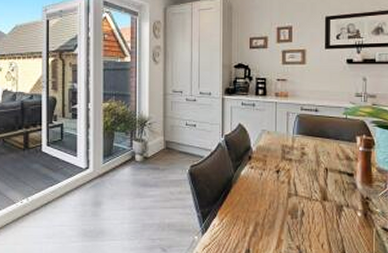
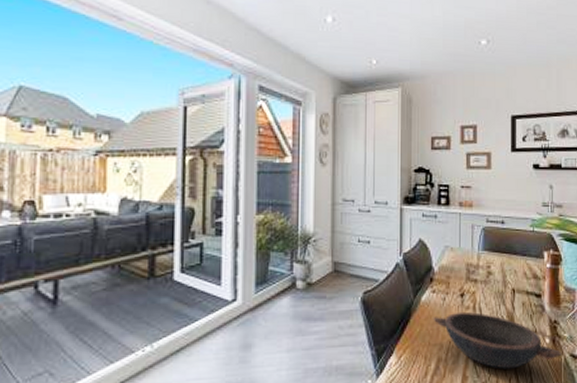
bowl: none [251,186,374,236] -> present [433,312,562,369]

